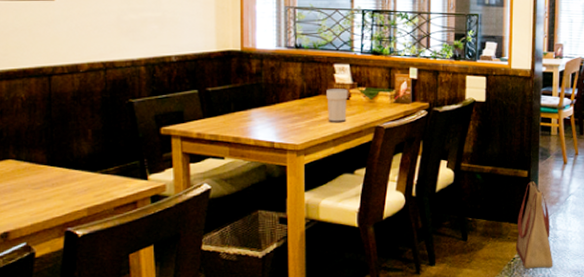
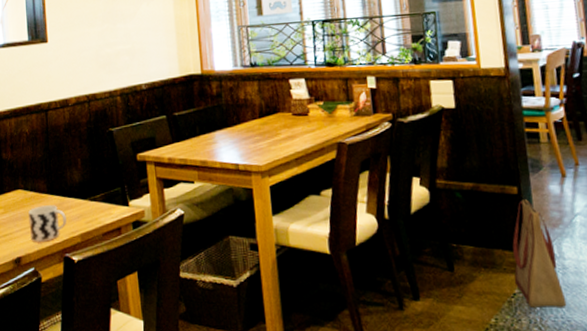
cup: none [21,177,70,216] -> present [28,205,67,242]
cup: present [326,89,348,123] -> none [284,104,307,141]

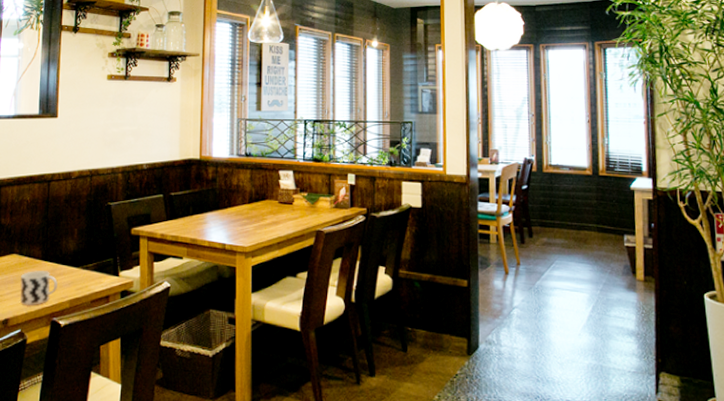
shopping bag: present [512,199,567,308] -> none [457,292,500,388]

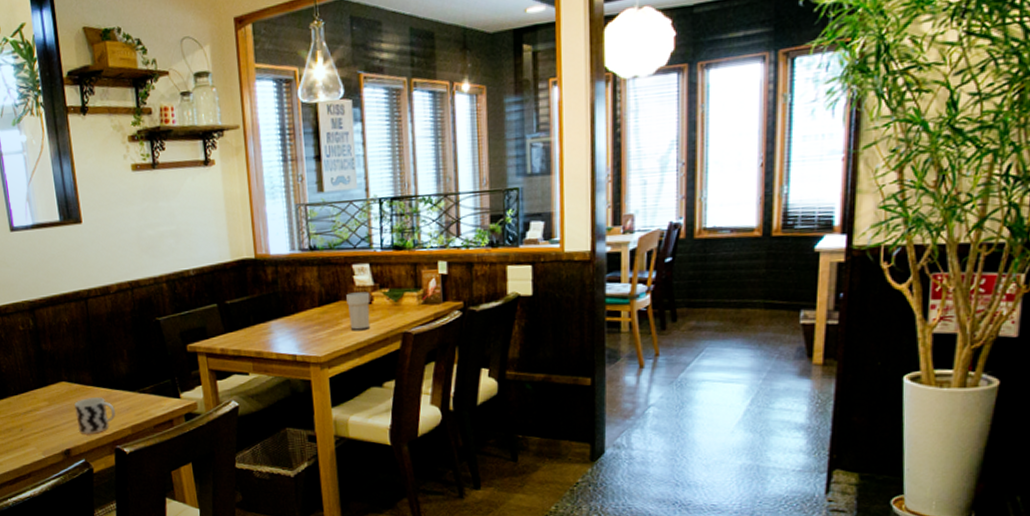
cup: none [272,194,292,227] -> present [346,292,371,331]

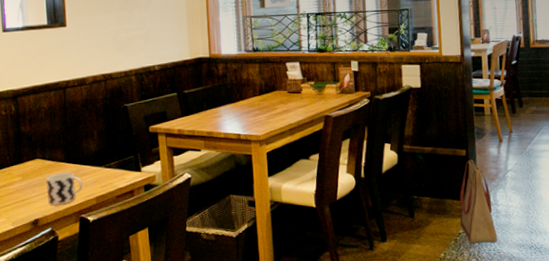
cup: present [346,292,371,331] -> none [281,84,300,115]
shopping bag: none [578,391,629,496] -> present [460,160,498,244]

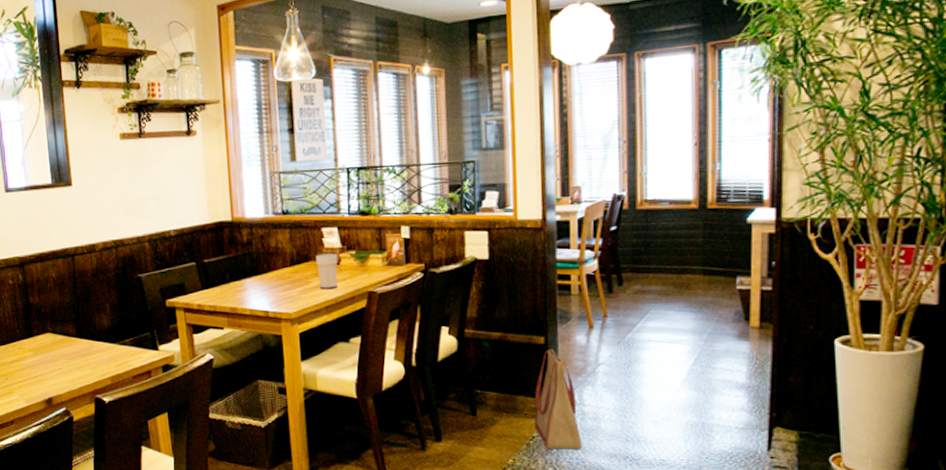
cup: present [46,172,83,206] -> none [58,348,97,384]
cup: none [281,84,300,115] -> present [316,253,338,290]

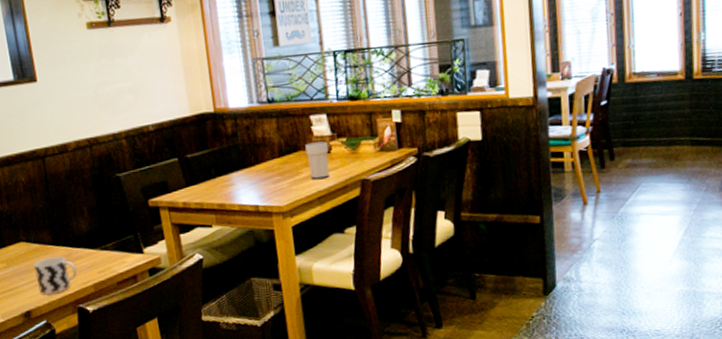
cup: none [58,348,97,384] -> present [34,256,77,295]
shopping bag: present [534,349,583,450] -> none [533,228,581,328]

